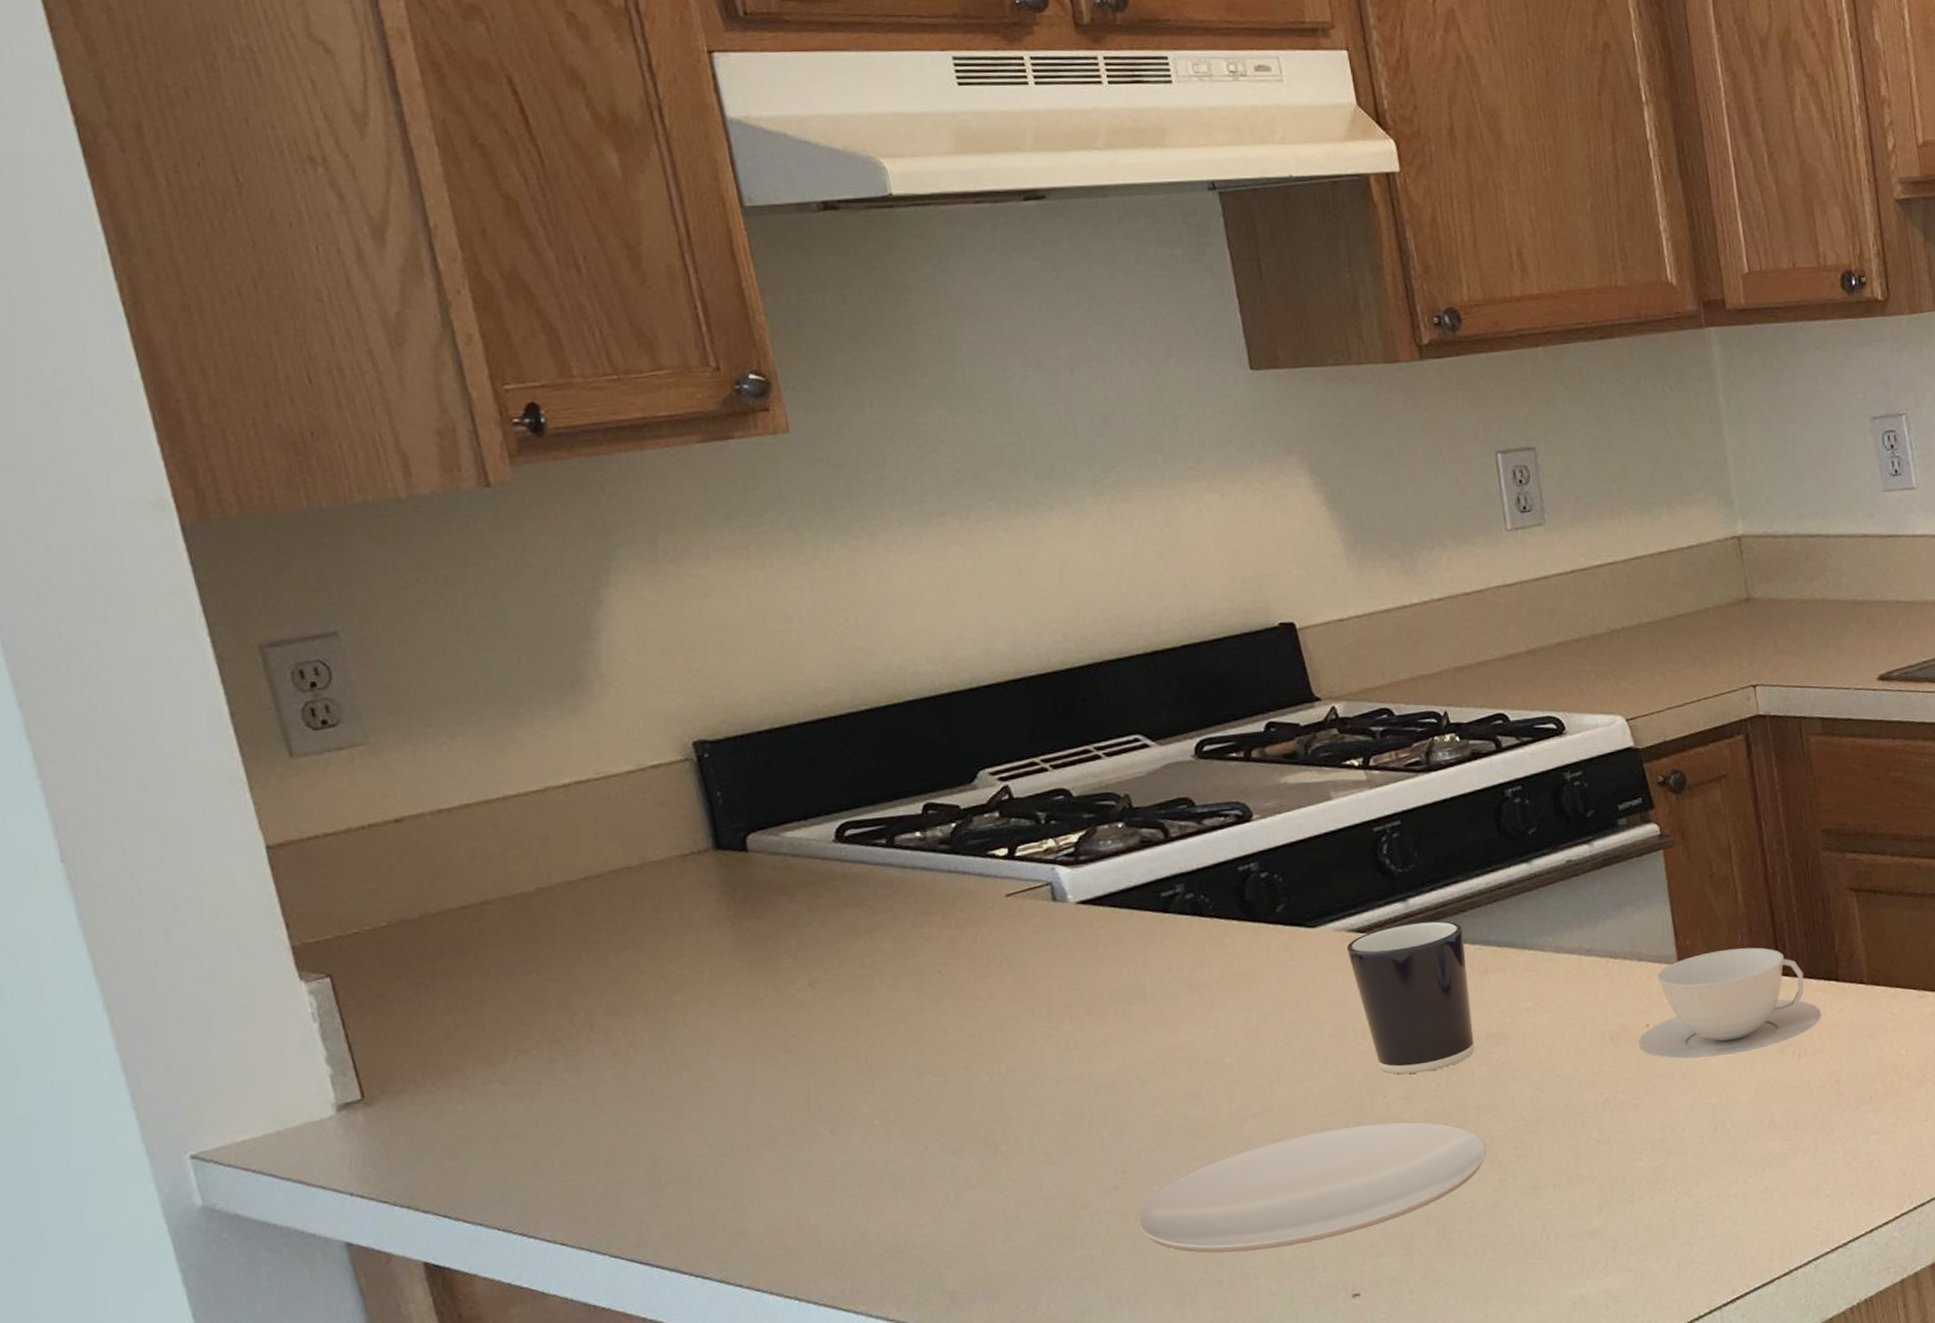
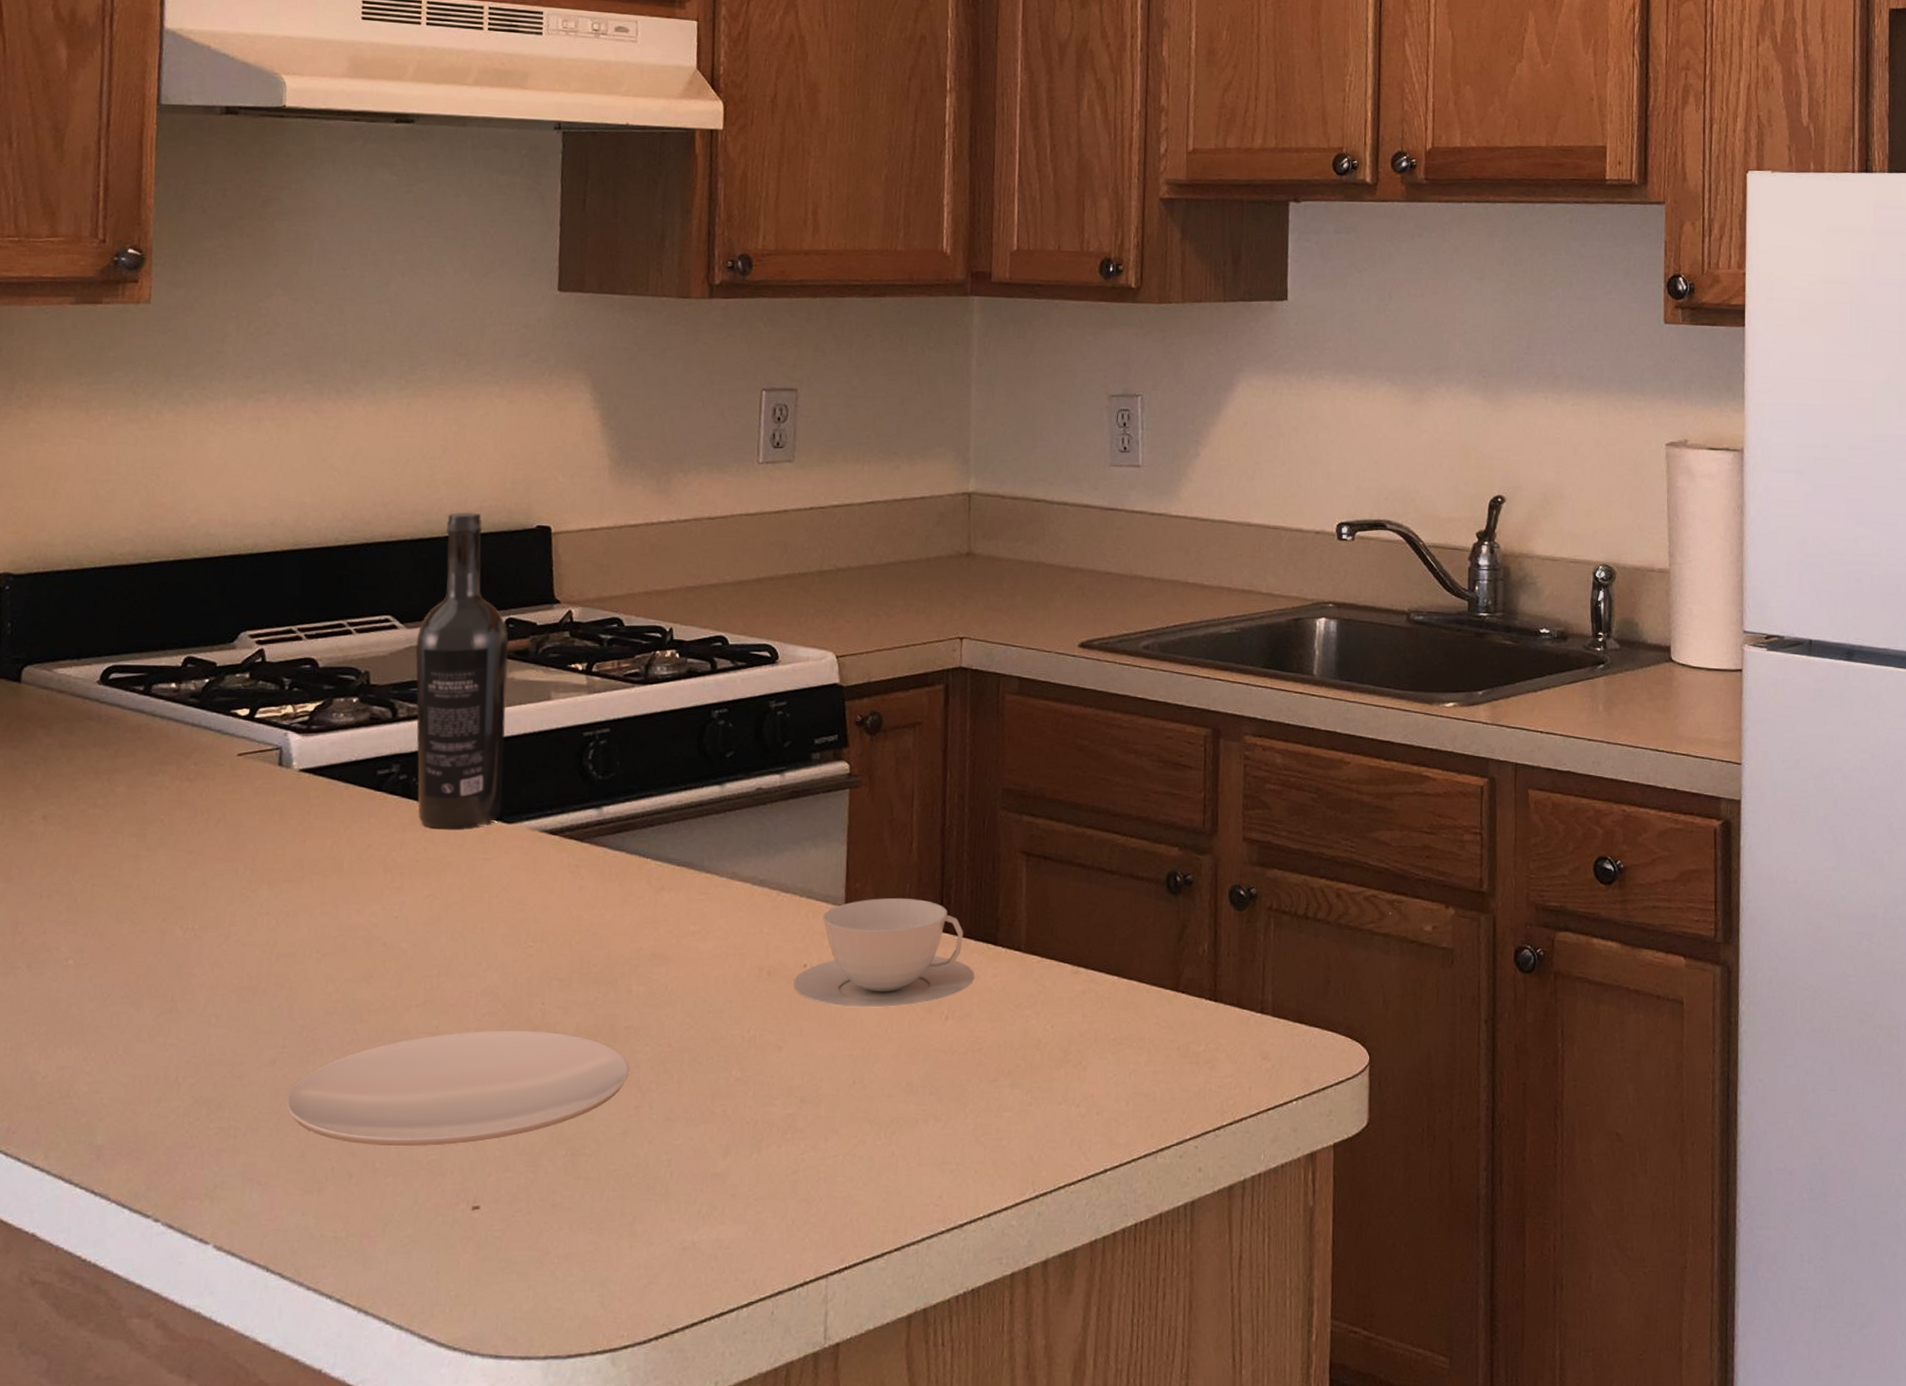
wine bottle: none [1173,617,1302,943] -> present [415,512,509,829]
mug: present [1346,920,1475,1075] -> none [536,830,648,984]

